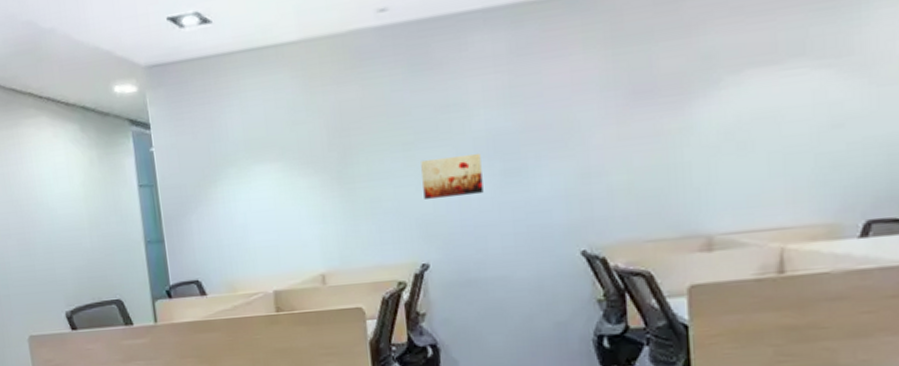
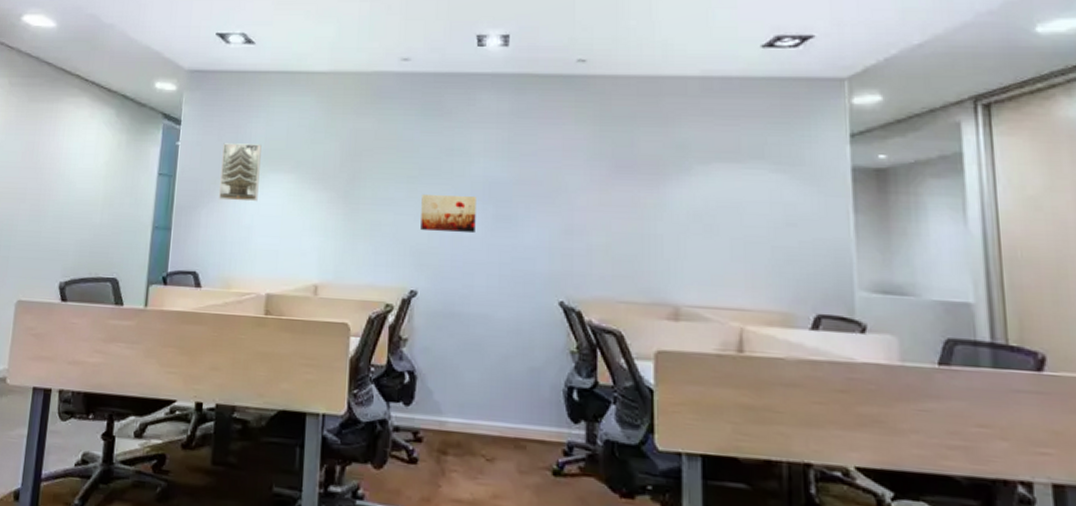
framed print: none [199,135,247,203] -> present [219,143,262,202]

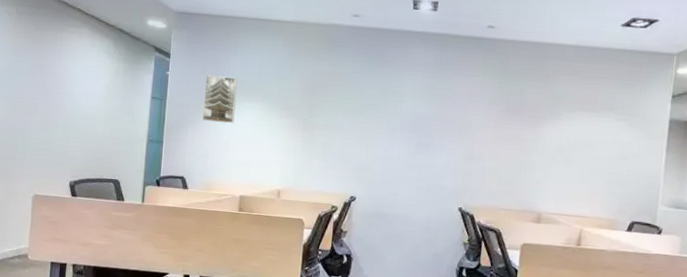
wall art: present [421,195,476,234] -> none [361,125,404,156]

